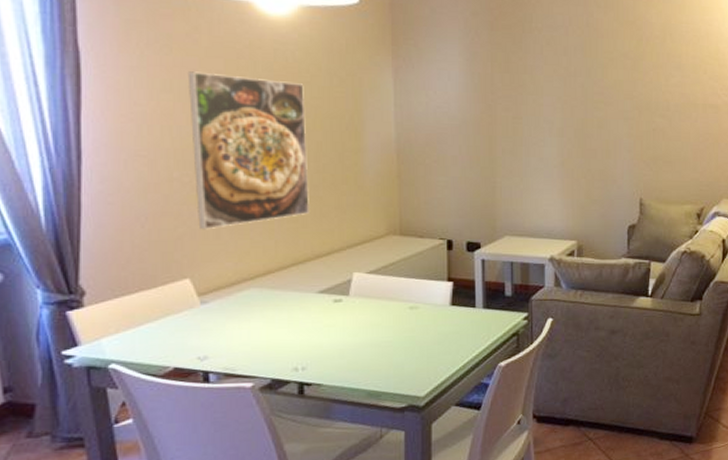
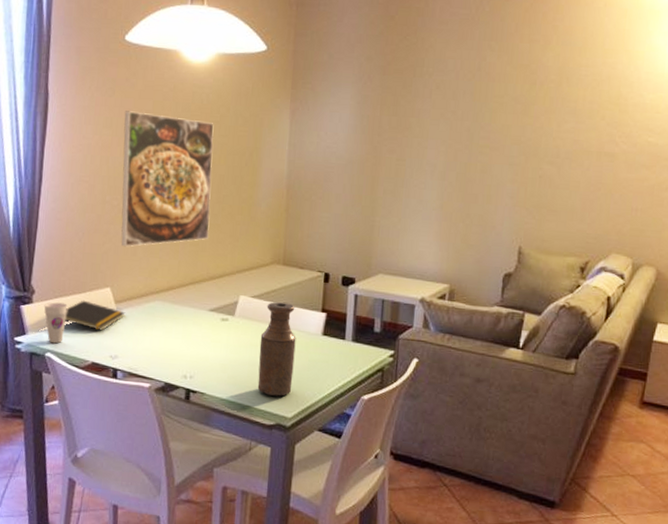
cup: none [100,303,134,352] -> present [44,302,68,344]
notepad: none [132,296,213,330] -> present [65,300,126,331]
bottle: none [381,276,422,376] -> present [257,302,296,397]

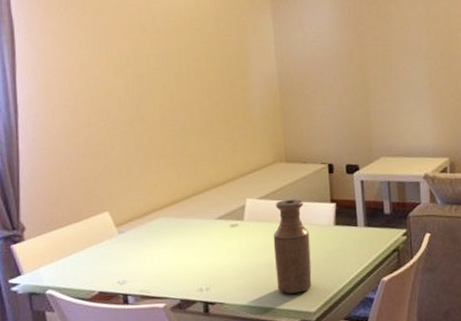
cup: present [44,302,68,344] -> none [37,235,65,280]
notepad: present [65,300,126,331] -> none [63,229,129,258]
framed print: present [121,111,214,247] -> none [99,28,207,168]

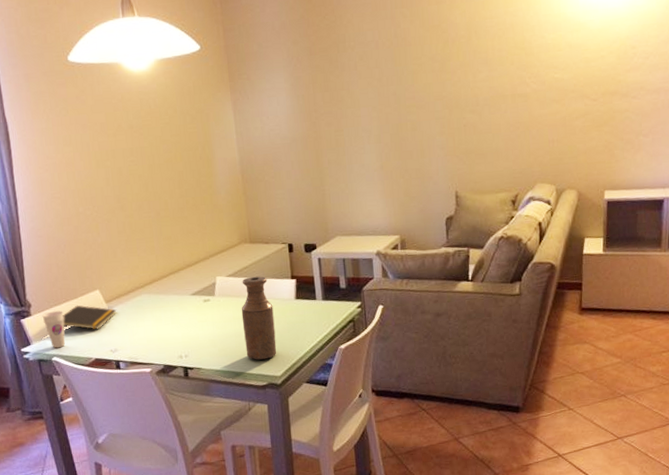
cup: none [37,235,65,280] -> present [42,311,66,349]
notepad: none [63,229,129,258] -> present [62,305,117,330]

